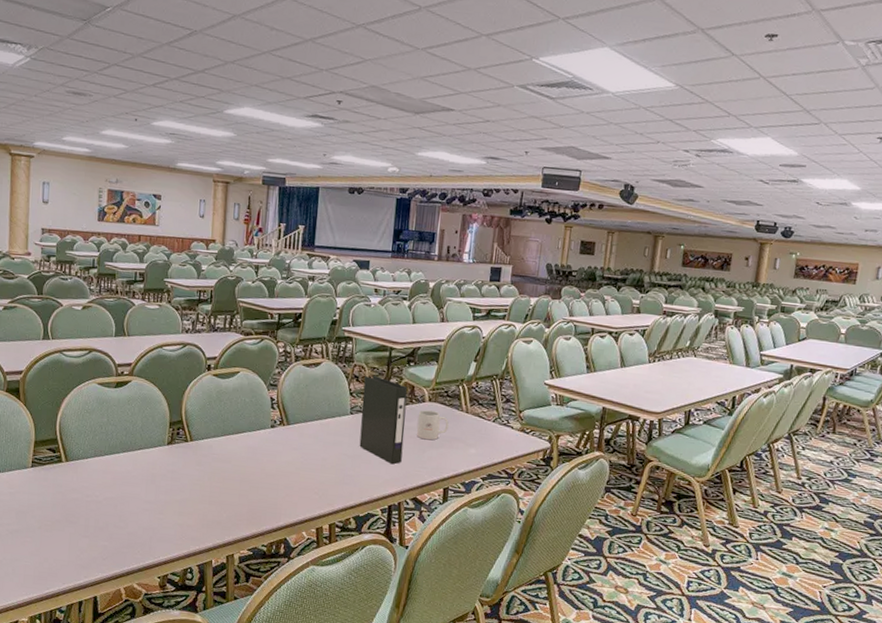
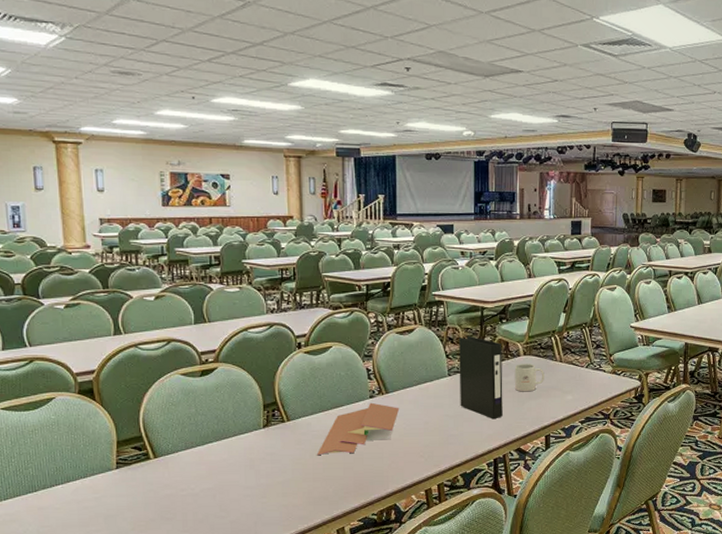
papers: none [215,432,299,482] -> present [317,402,400,456]

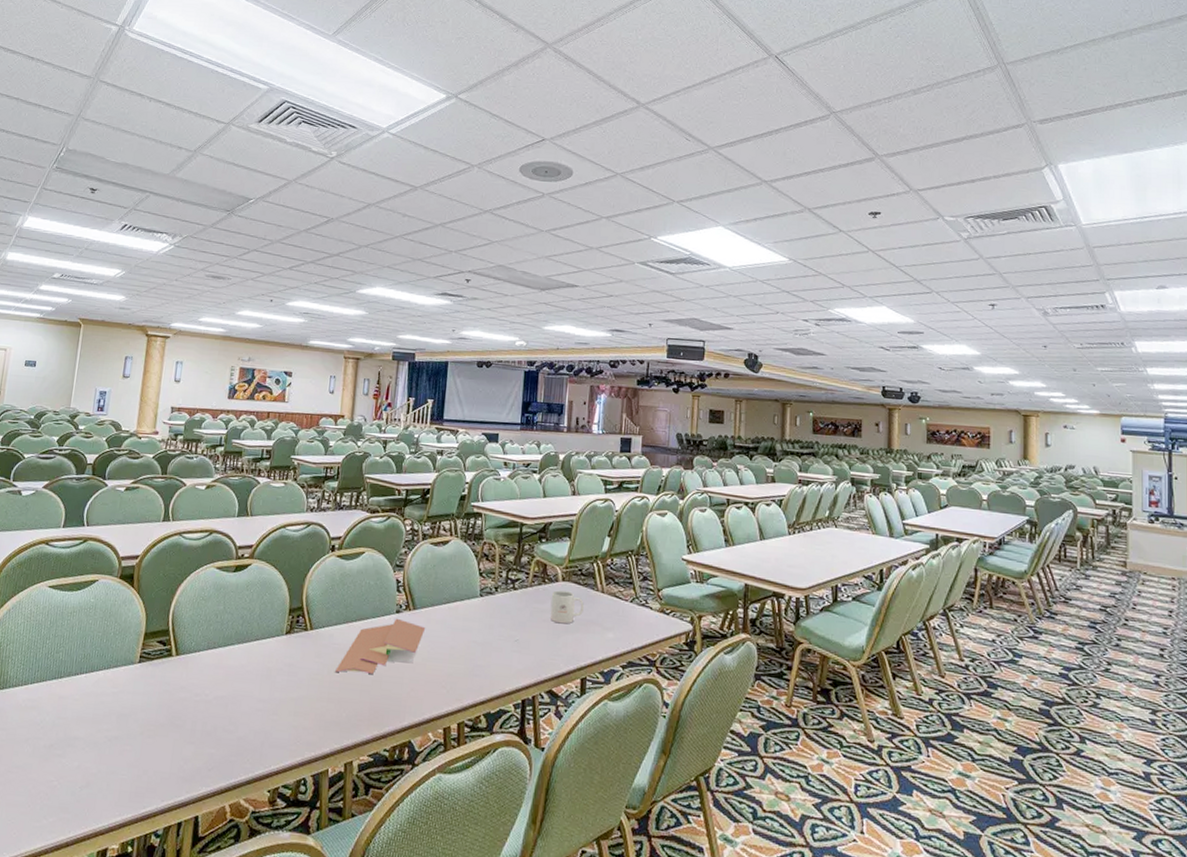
binder: present [459,335,503,419] -> none [489,553,540,652]

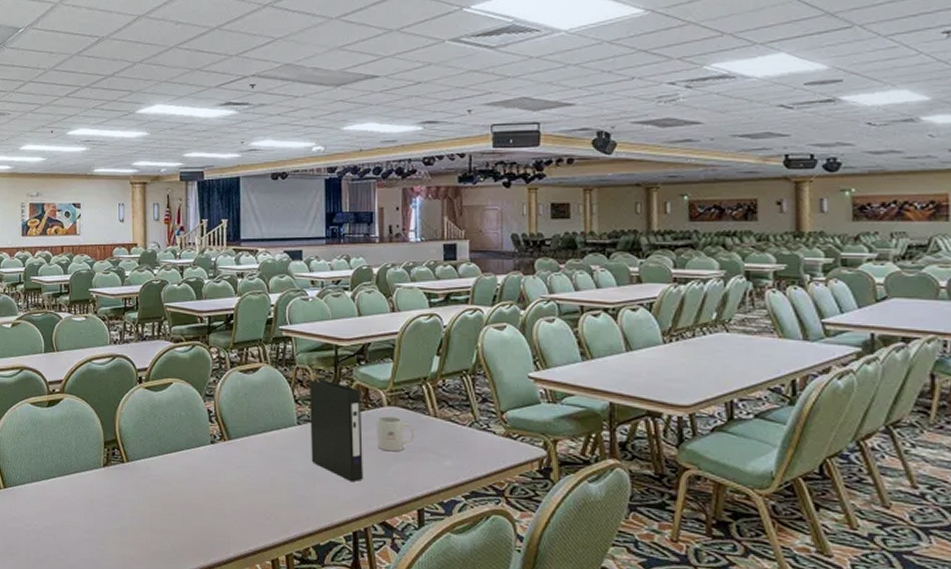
papers: present [335,618,426,675] -> none [156,448,243,506]
binder: none [489,553,540,652] -> present [310,378,363,482]

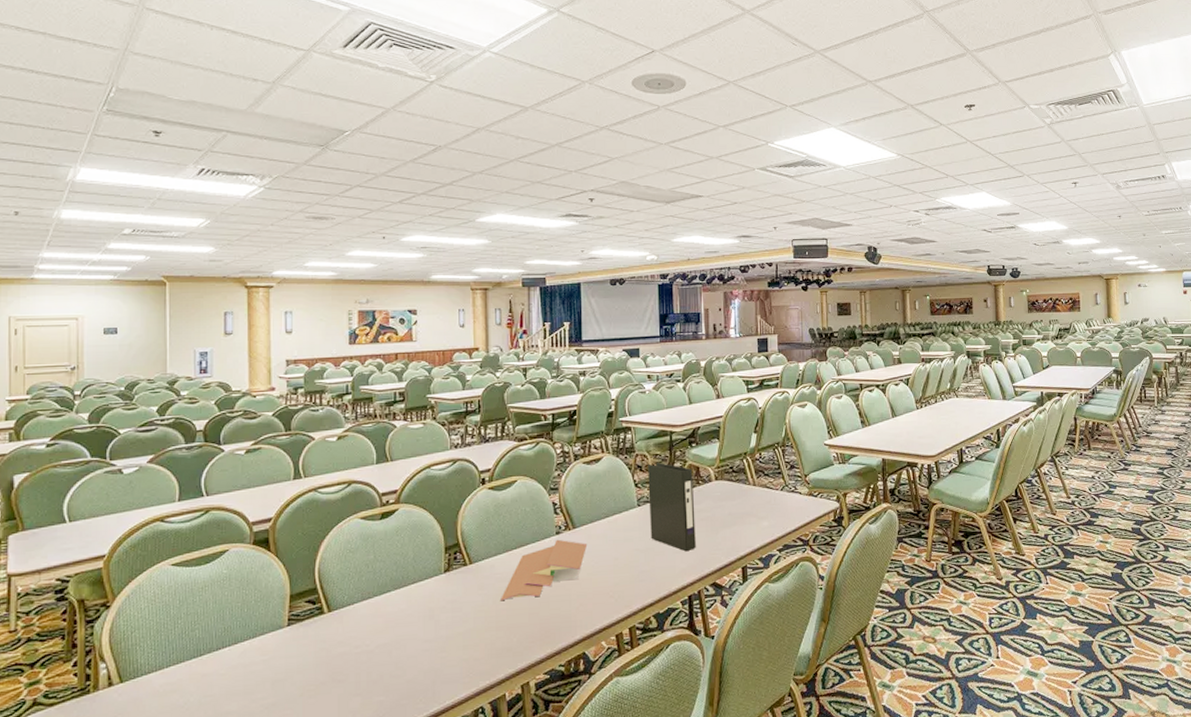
papers: none [156,448,243,506] -> present [501,539,588,601]
mug: present [376,416,415,452] -> none [706,489,738,520]

